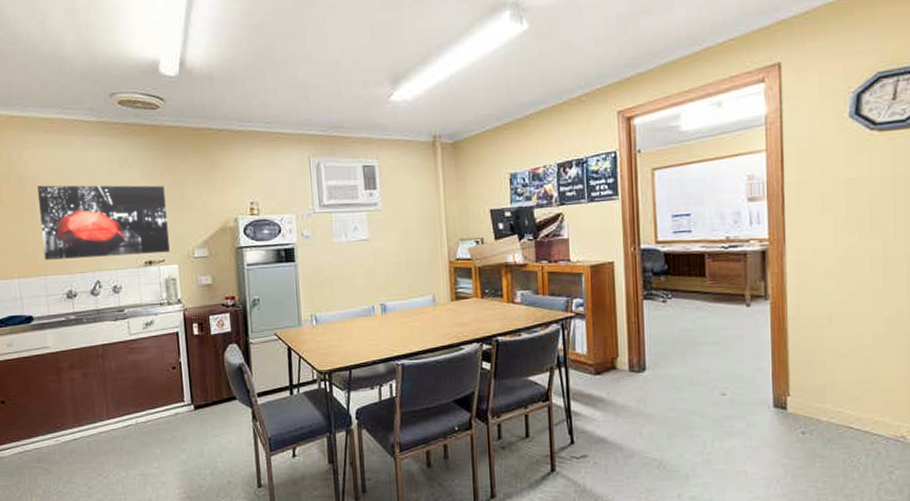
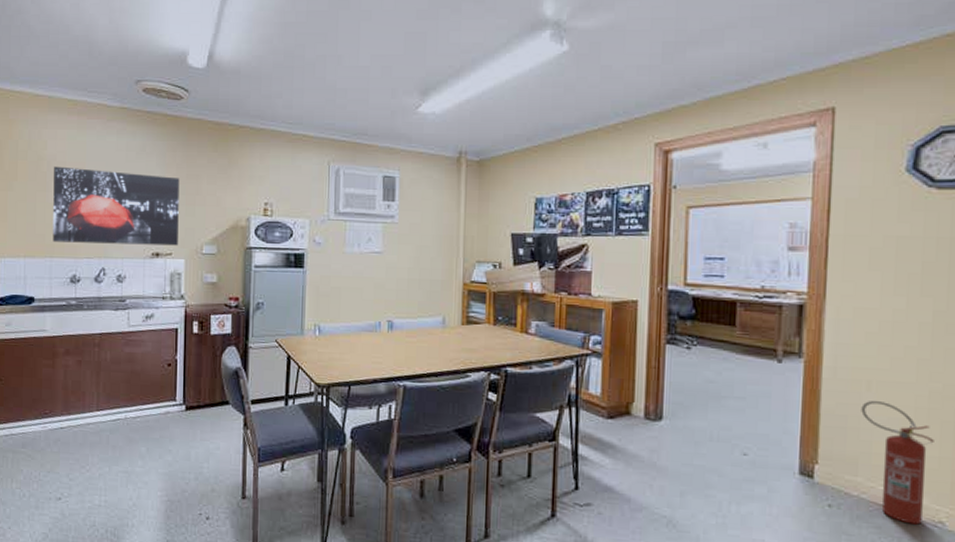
fire extinguisher: none [825,333,892,441] -> present [861,401,934,525]

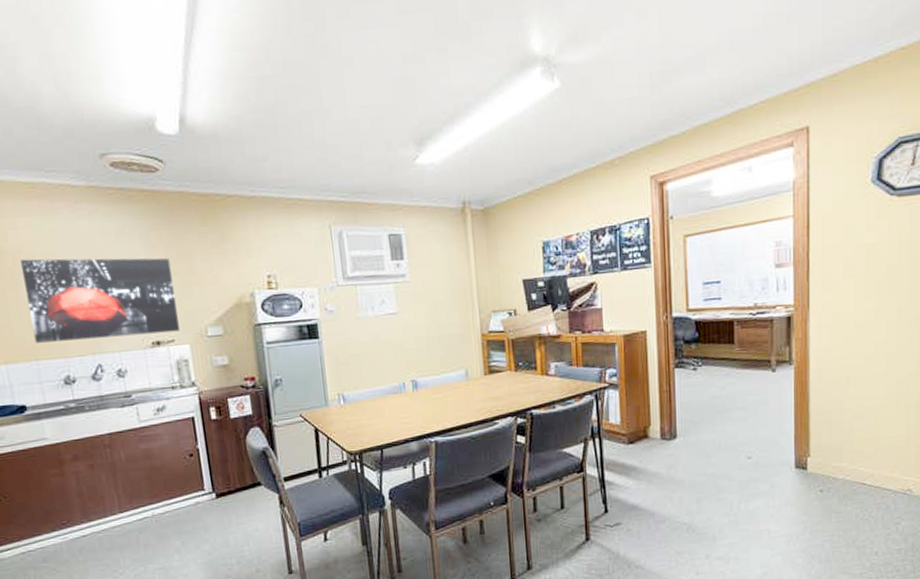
fire extinguisher: present [861,401,934,525] -> none [843,394,902,496]

